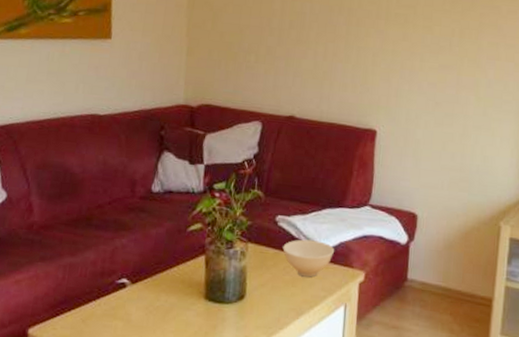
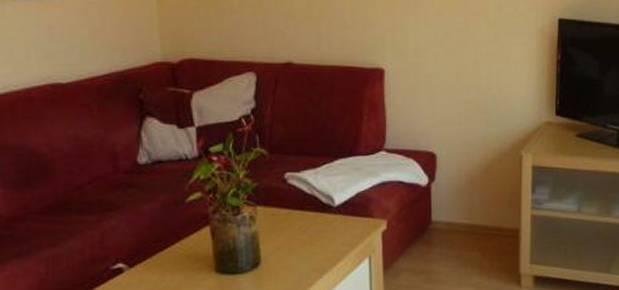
bowl: present [282,239,335,278] -> none [296,194,353,234]

